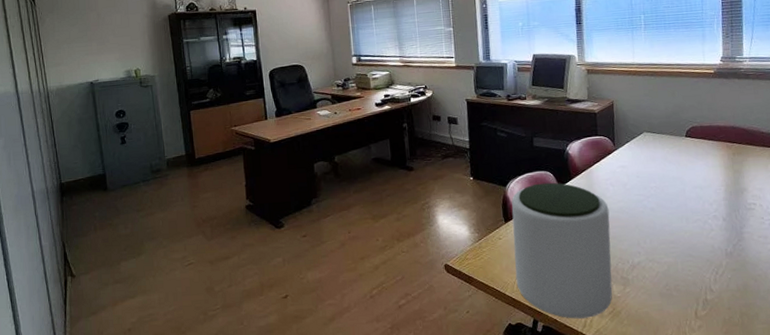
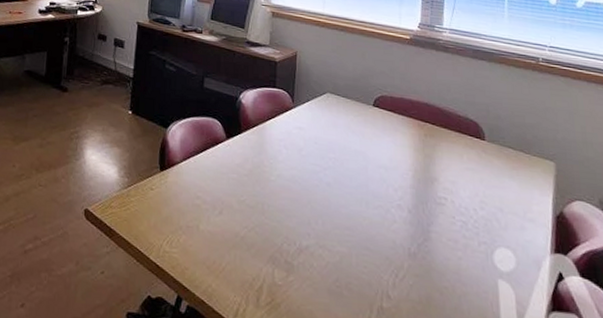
plant pot: present [511,182,613,319] -> none [163,131,279,306]

